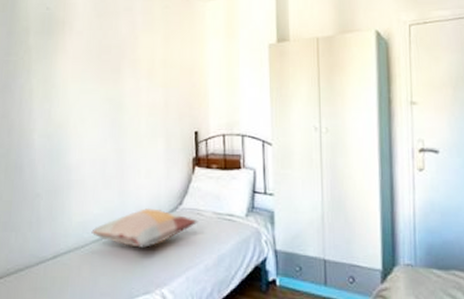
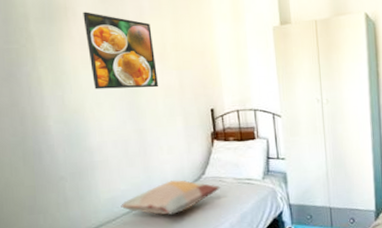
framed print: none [78,26,143,105] -> present [83,12,158,89]

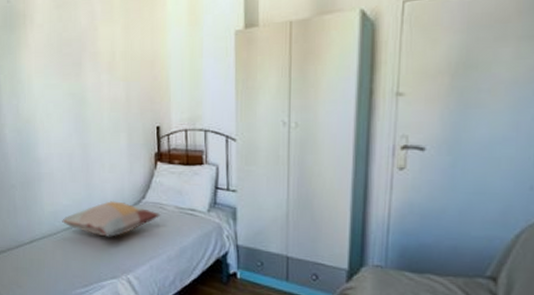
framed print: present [83,12,158,89] -> none [39,18,104,100]

